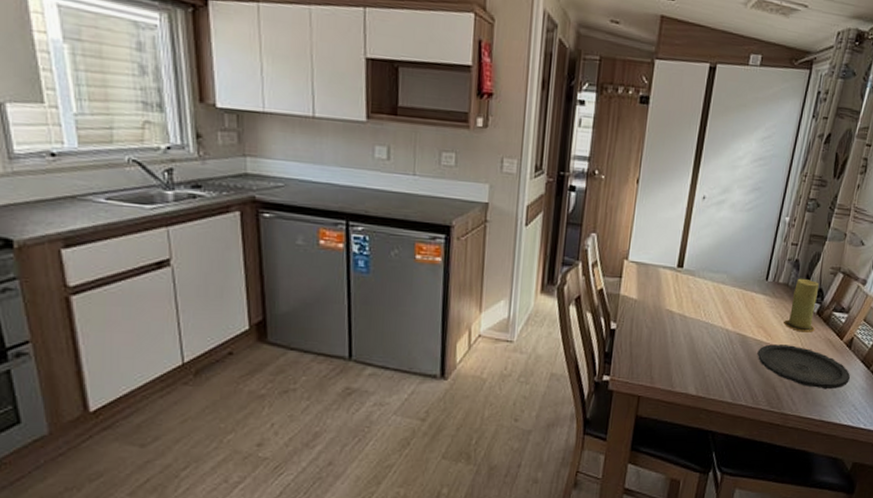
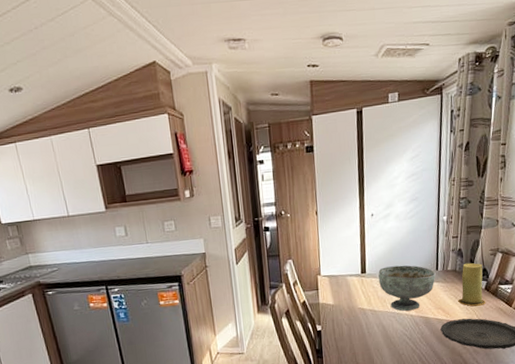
decorative bowl: none [696,265,765,325] -> present [378,265,436,311]

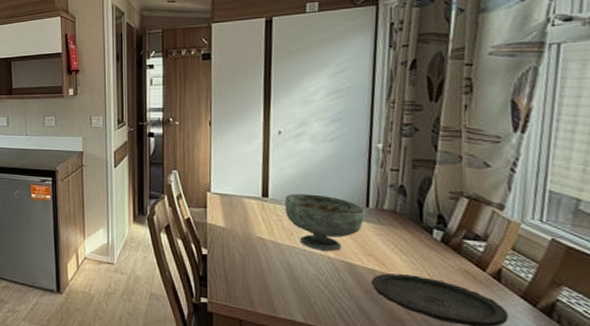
candle: present [458,262,486,306] -> none [399,204,443,262]

